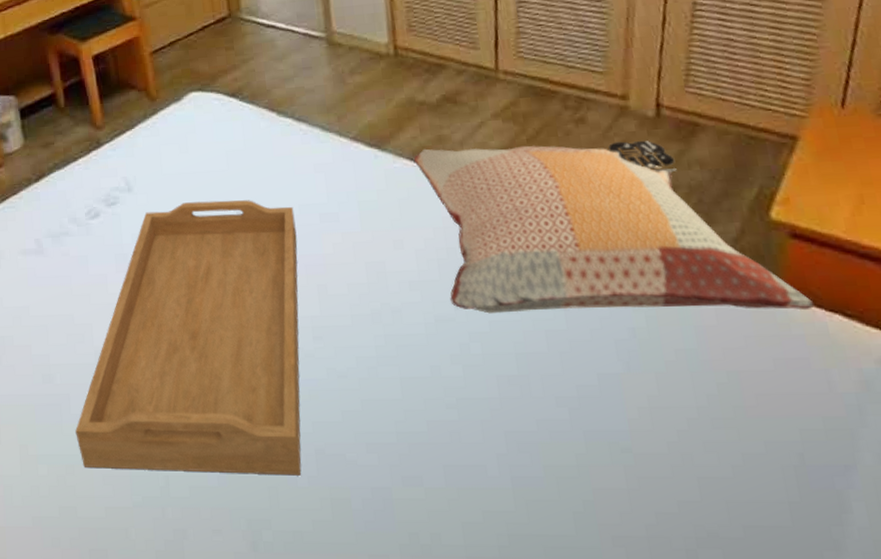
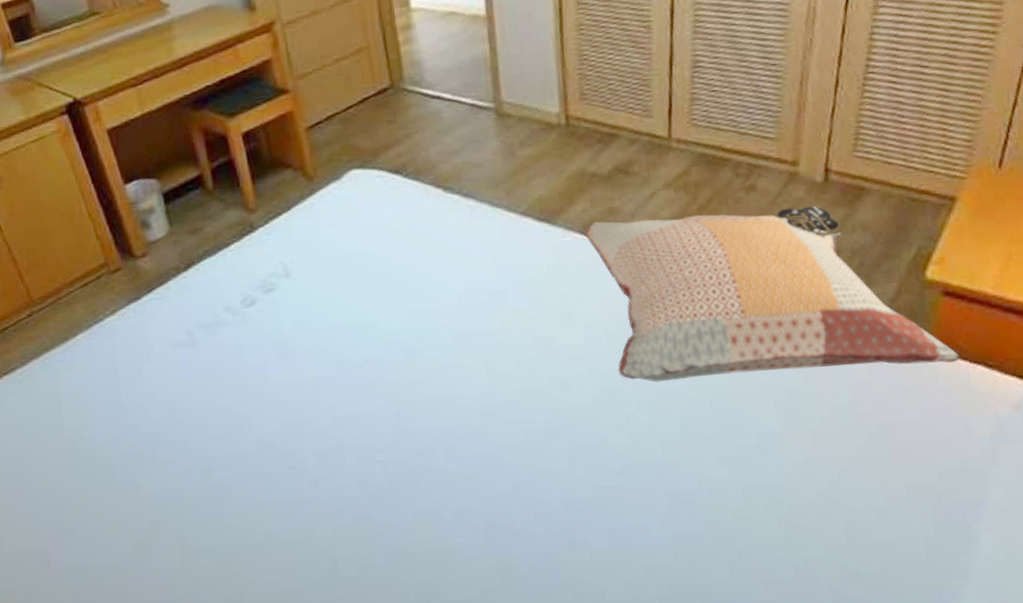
serving tray: present [75,200,302,476] -> none [238,280,470,556]

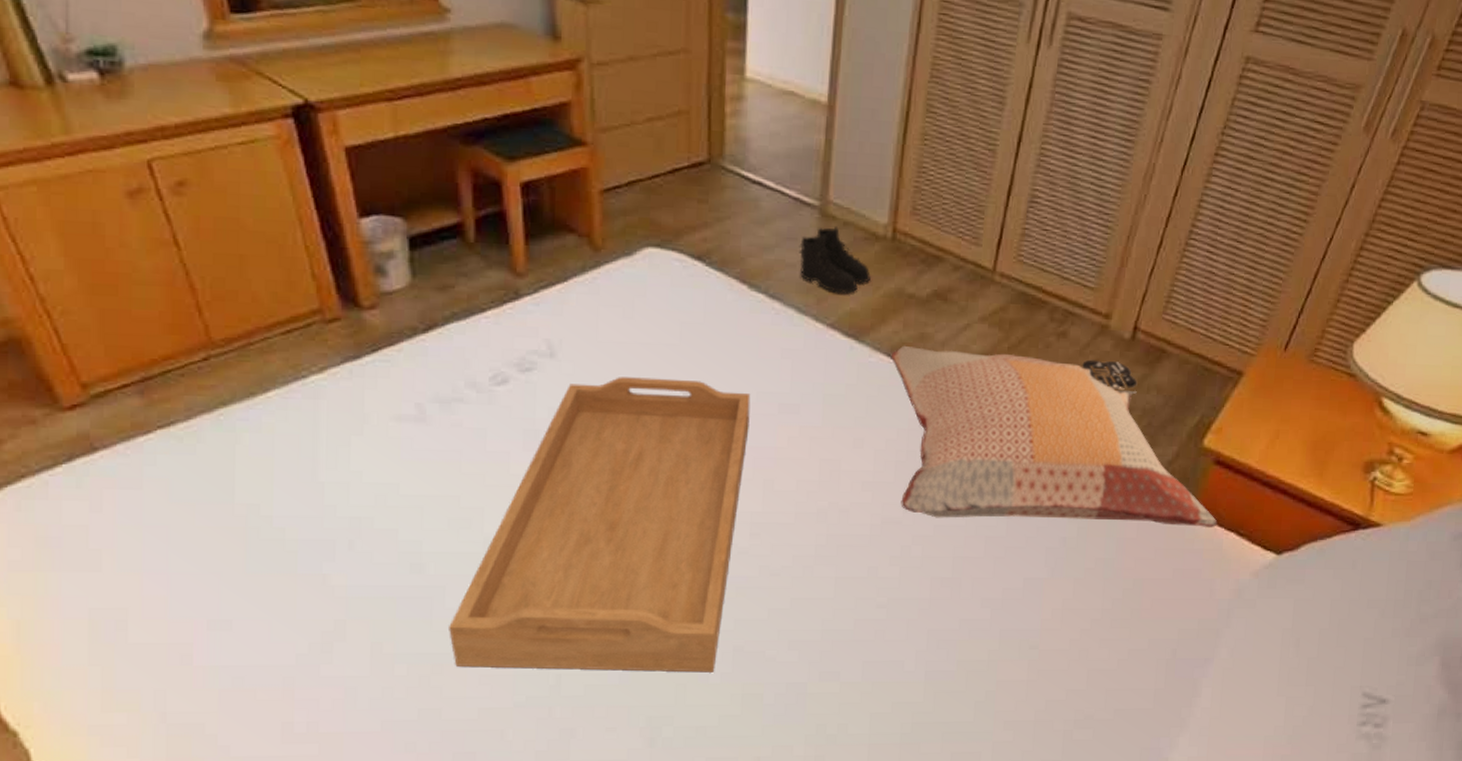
serving tray: none [238,280,470,556] -> present [449,377,751,673]
boots: none [482,123,553,184] -> present [798,226,872,294]

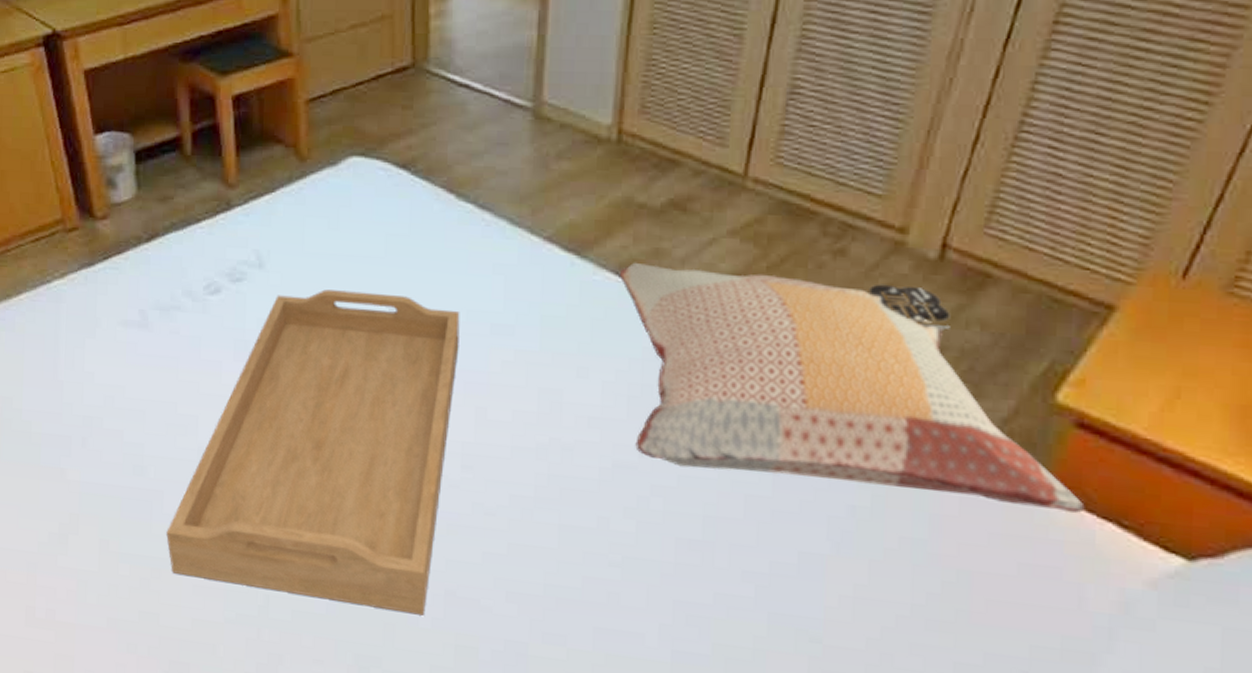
boots: present [798,226,872,294] -> none [510,129,594,204]

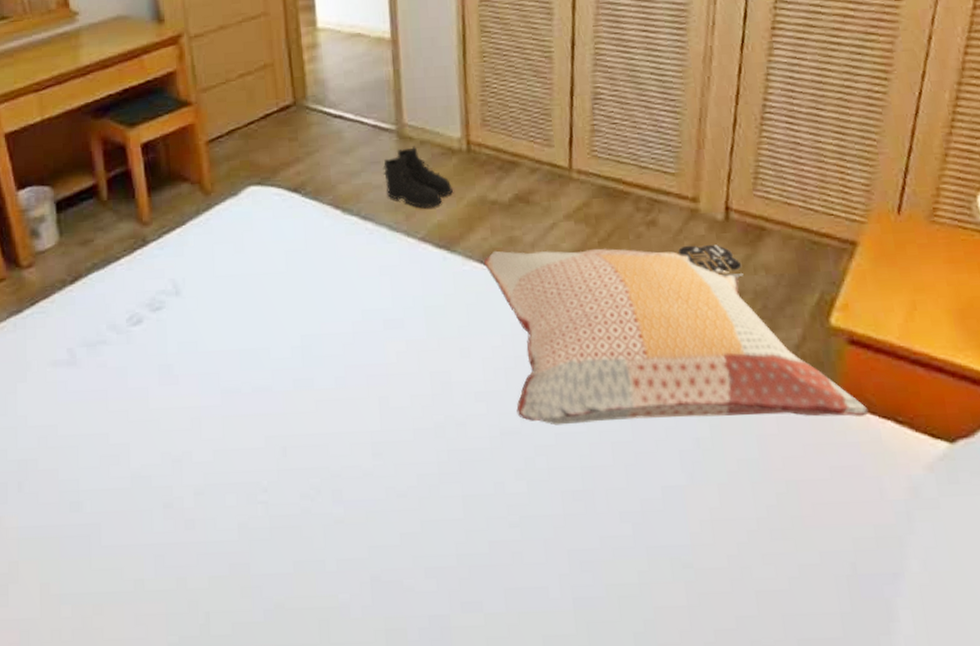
serving tray: present [166,289,460,616] -> none [106,305,359,607]
boots: none [510,129,594,204] -> present [382,146,454,209]

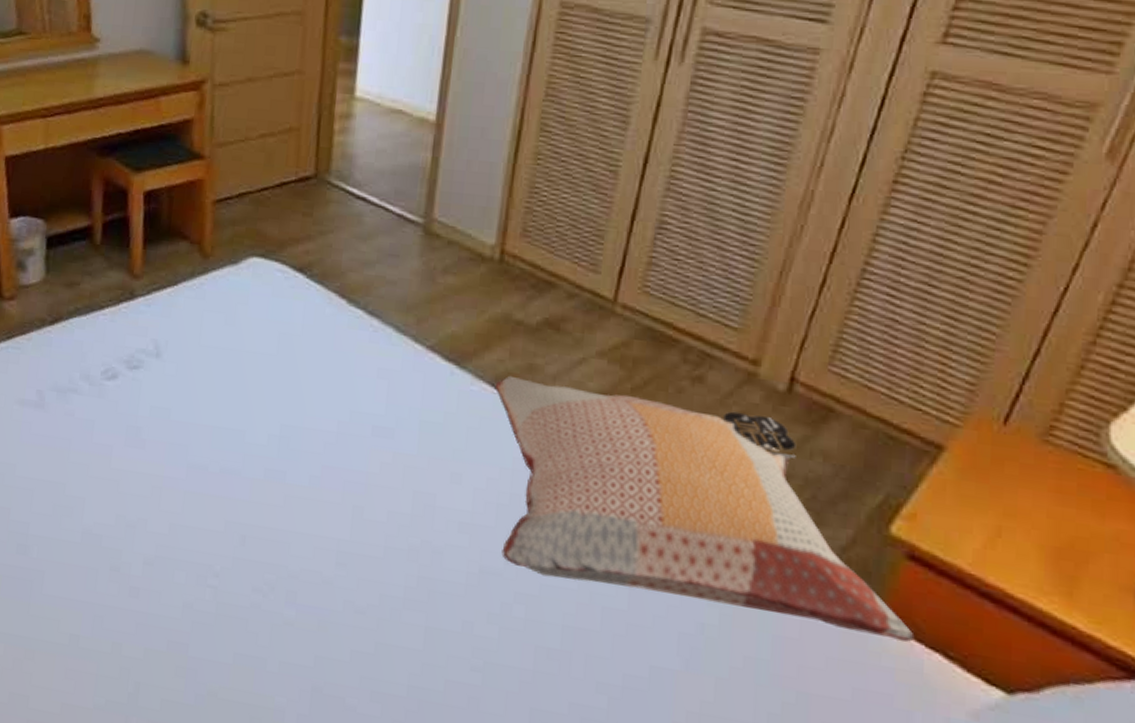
boots: present [382,146,454,209] -> none [400,245,476,316]

